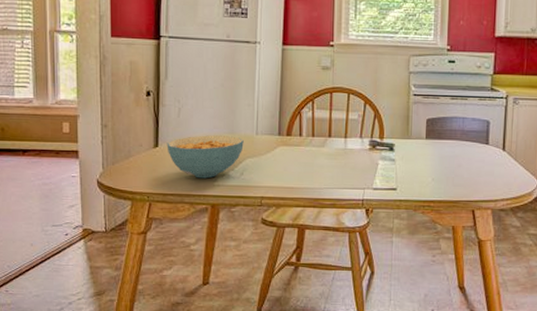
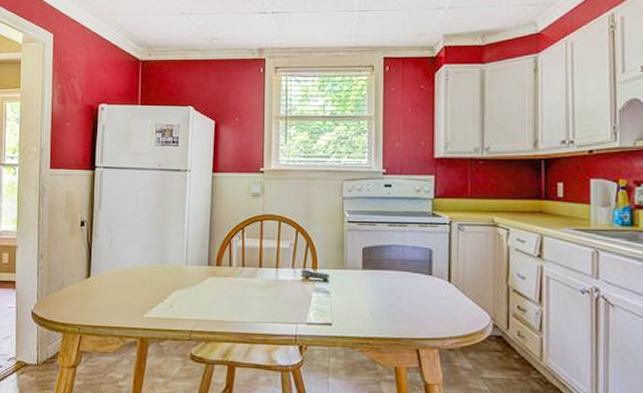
cereal bowl: present [167,135,244,179] -> none [98,265,173,311]

